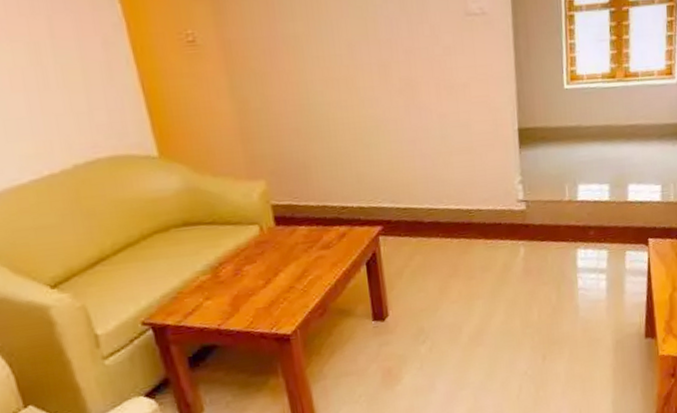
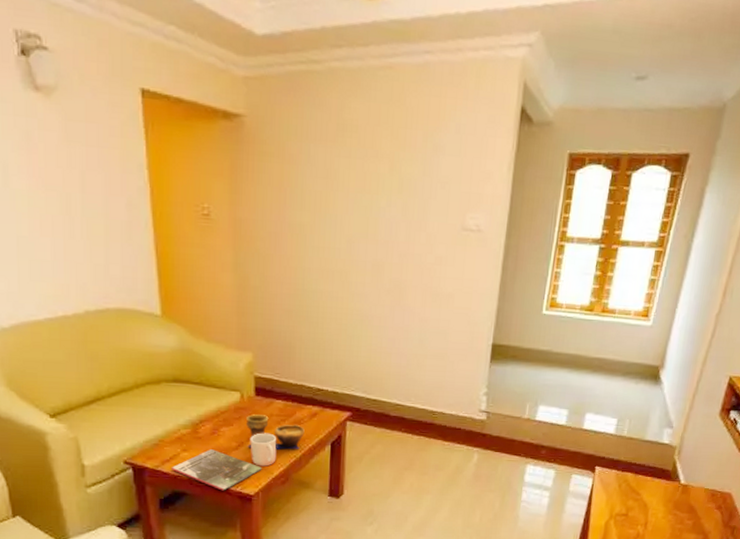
magazine: none [195,292,296,336] -> present [171,449,262,491]
decorative bowl: none [270,245,336,283] -> present [246,414,305,450]
mug: none [277,263,310,302] -> present [250,432,277,466]

